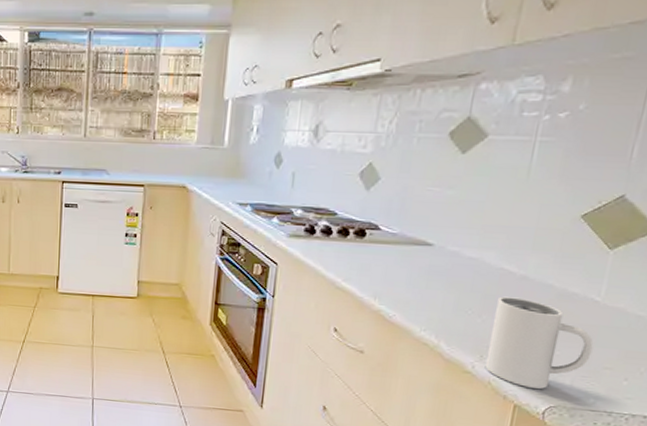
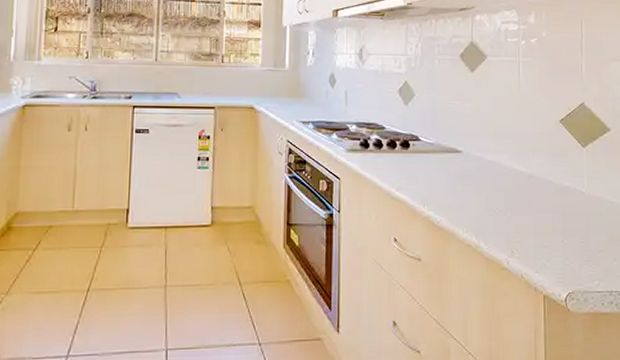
mug: present [485,296,594,389] -> none [515,194,588,277]

